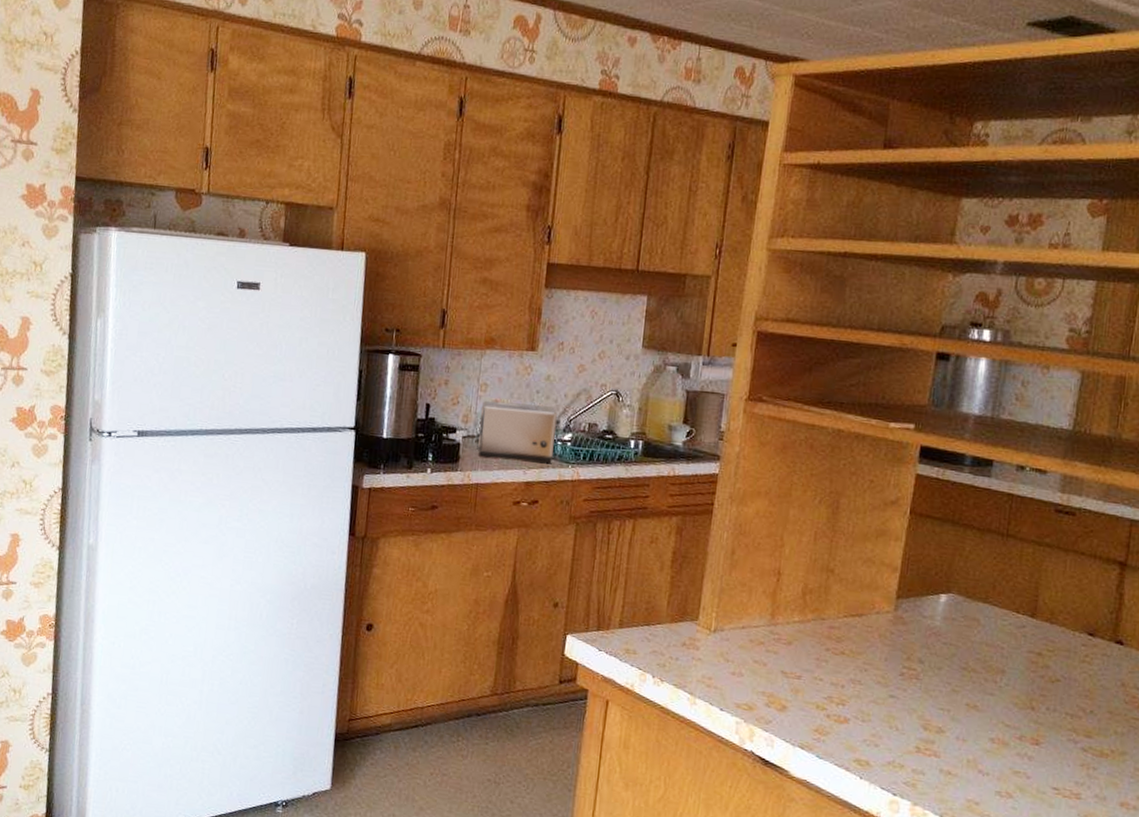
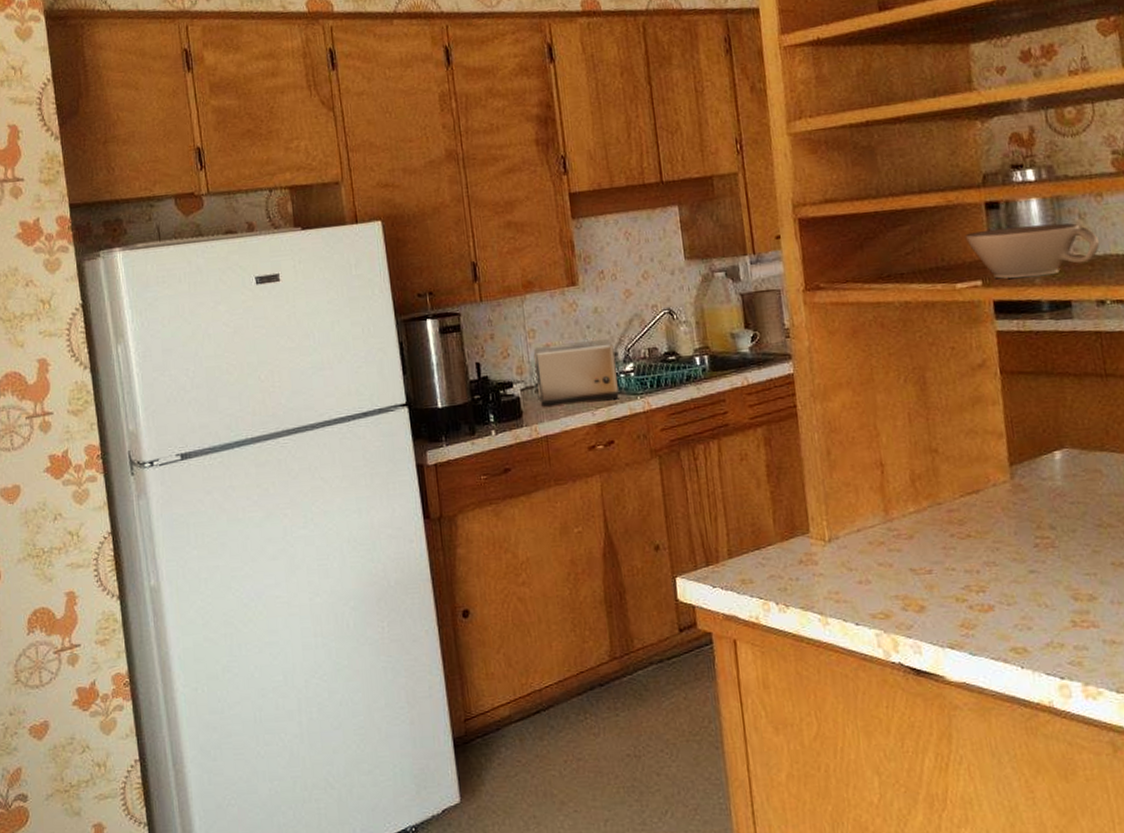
cup: none [909,378,1035,433] -> present [964,223,1100,279]

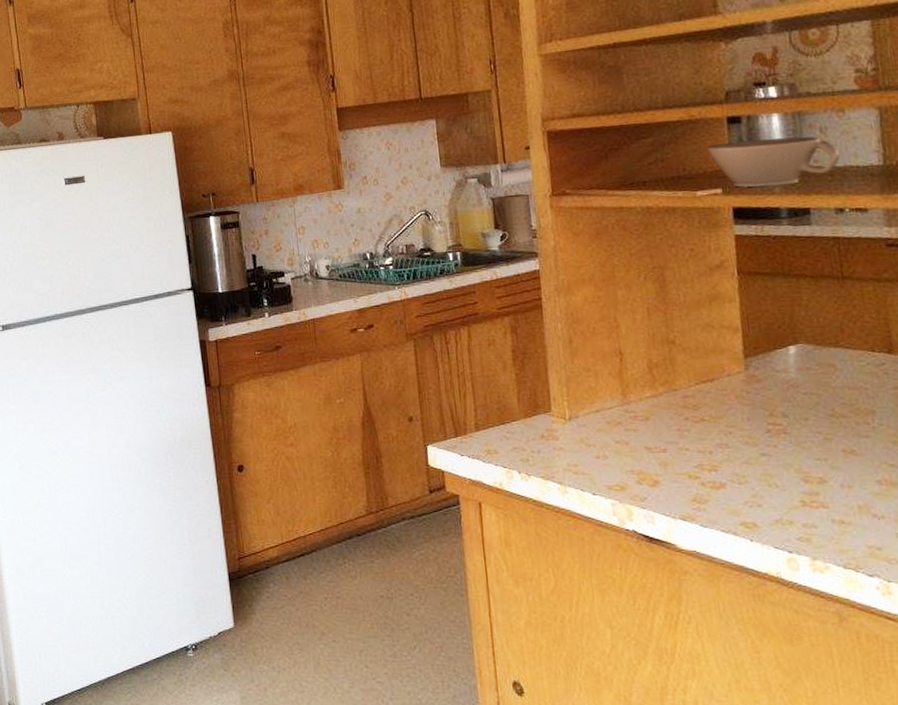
toaster: present [533,339,620,408] -> none [302,236,379,295]

